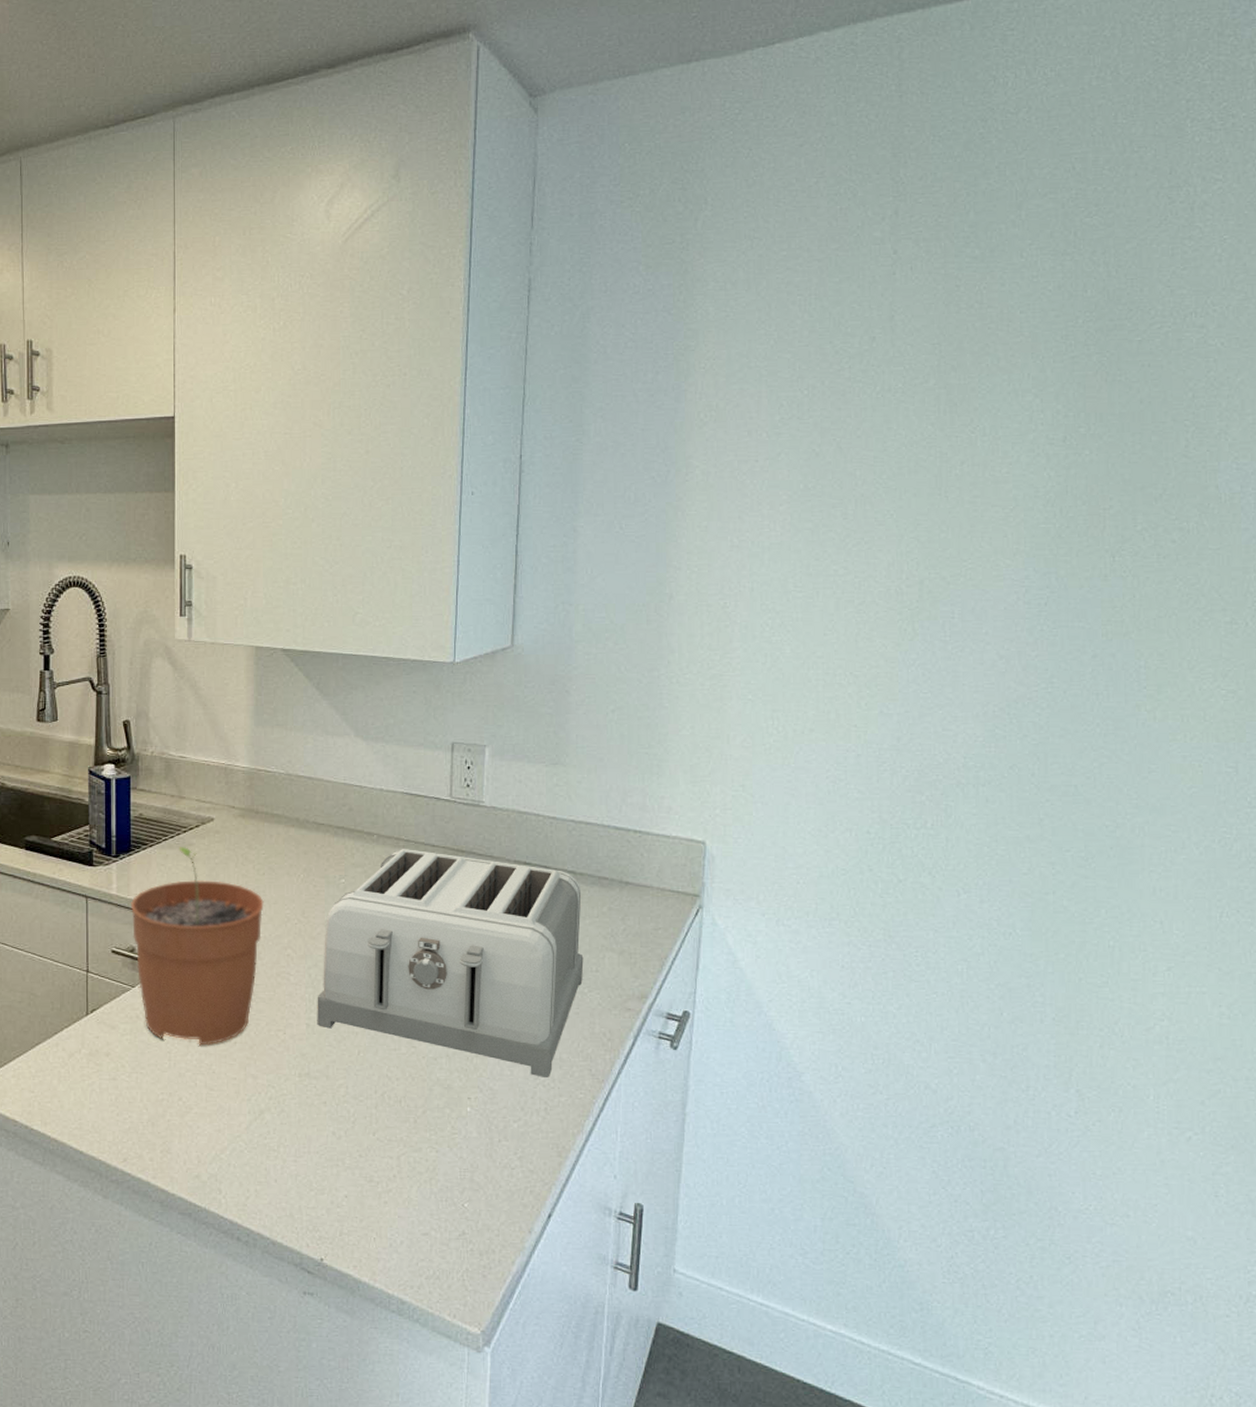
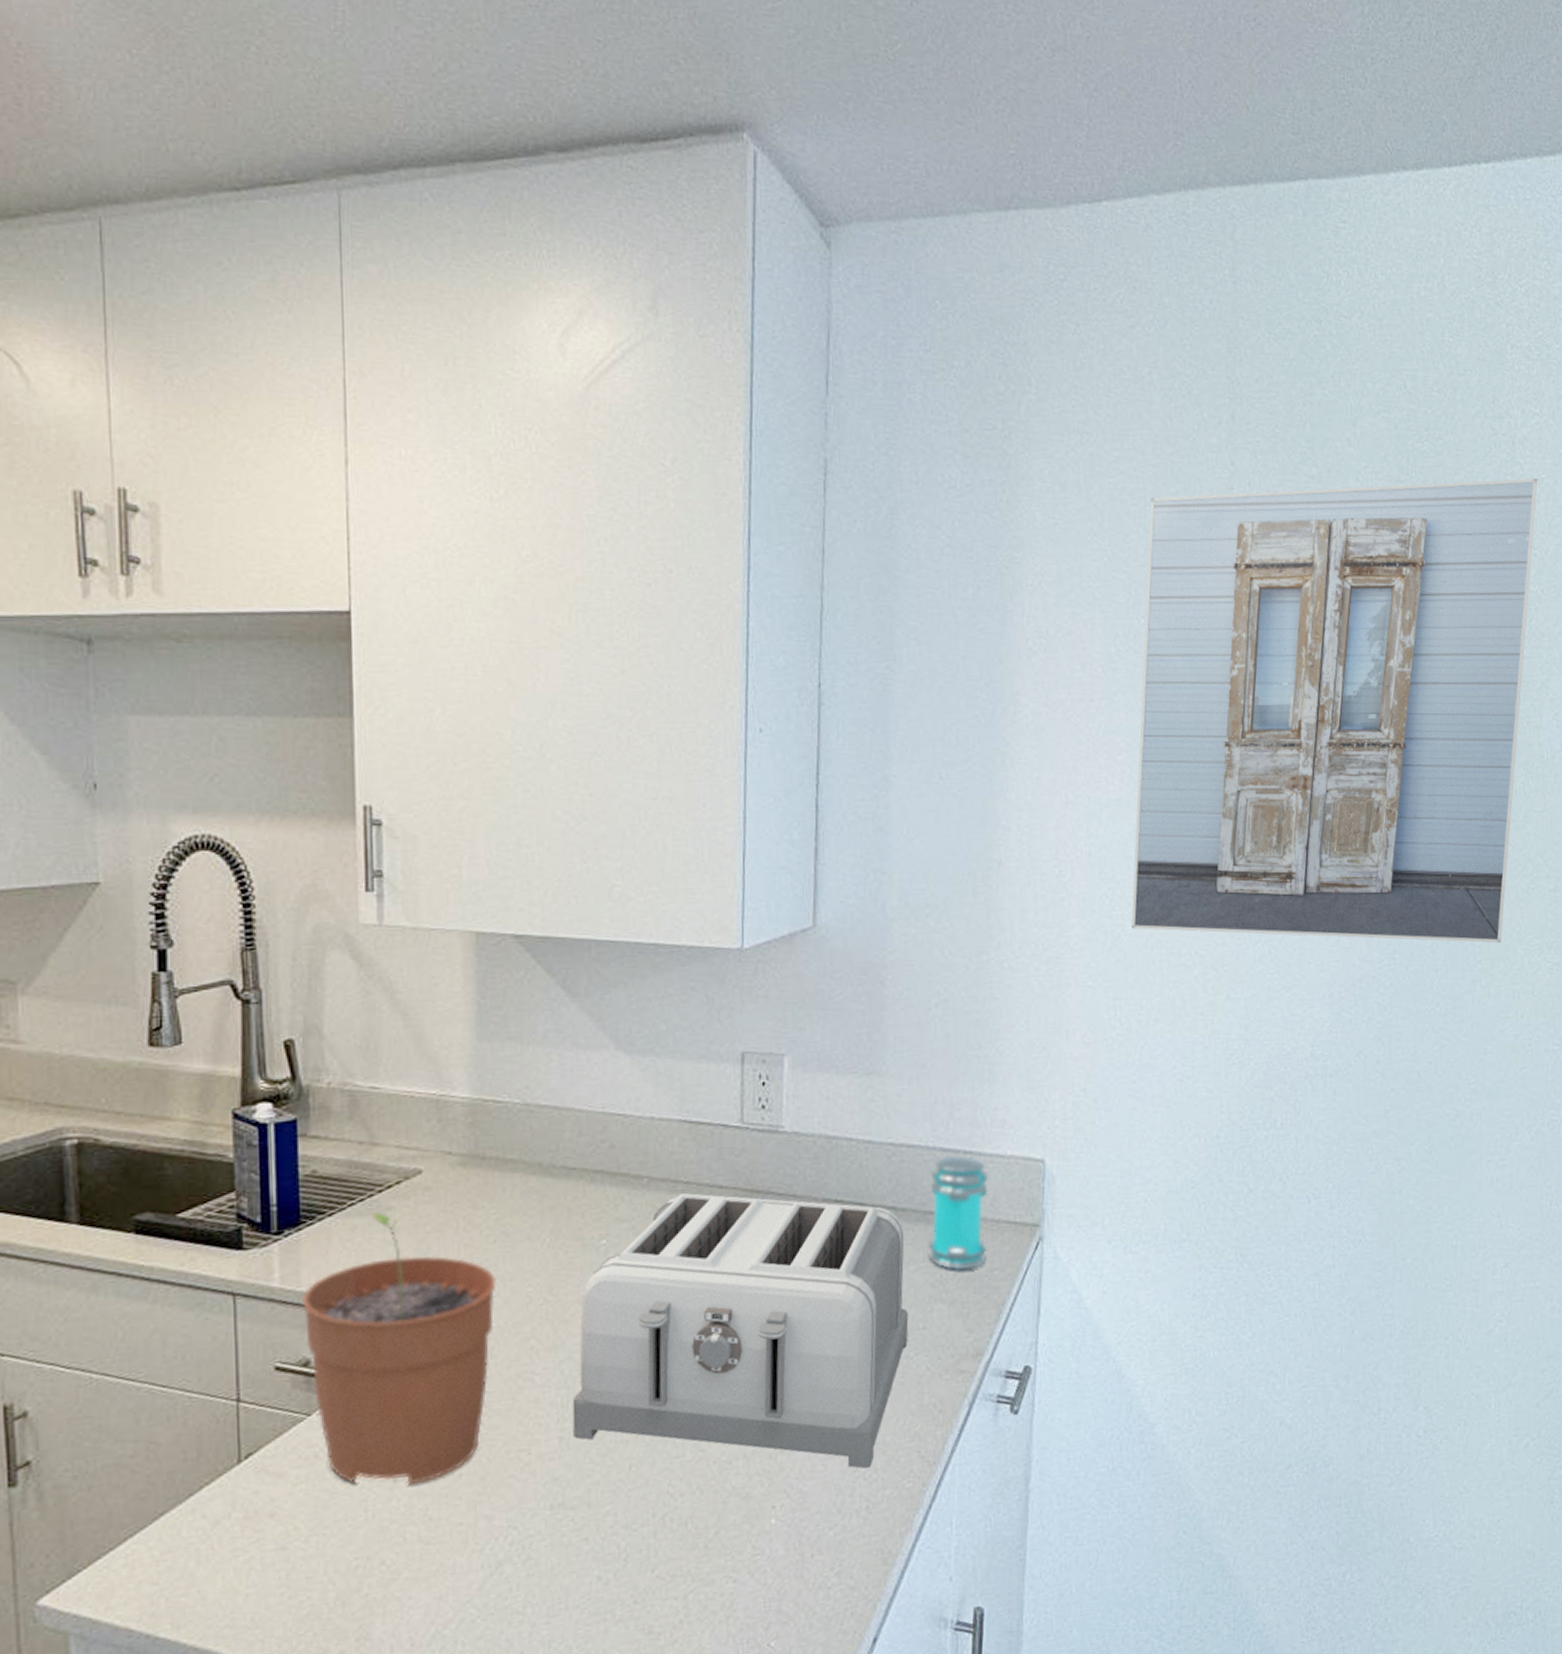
jar: none [601,833,656,927] -> present [928,1155,989,1271]
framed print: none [790,240,1220,671] -> present [1131,478,1538,944]

